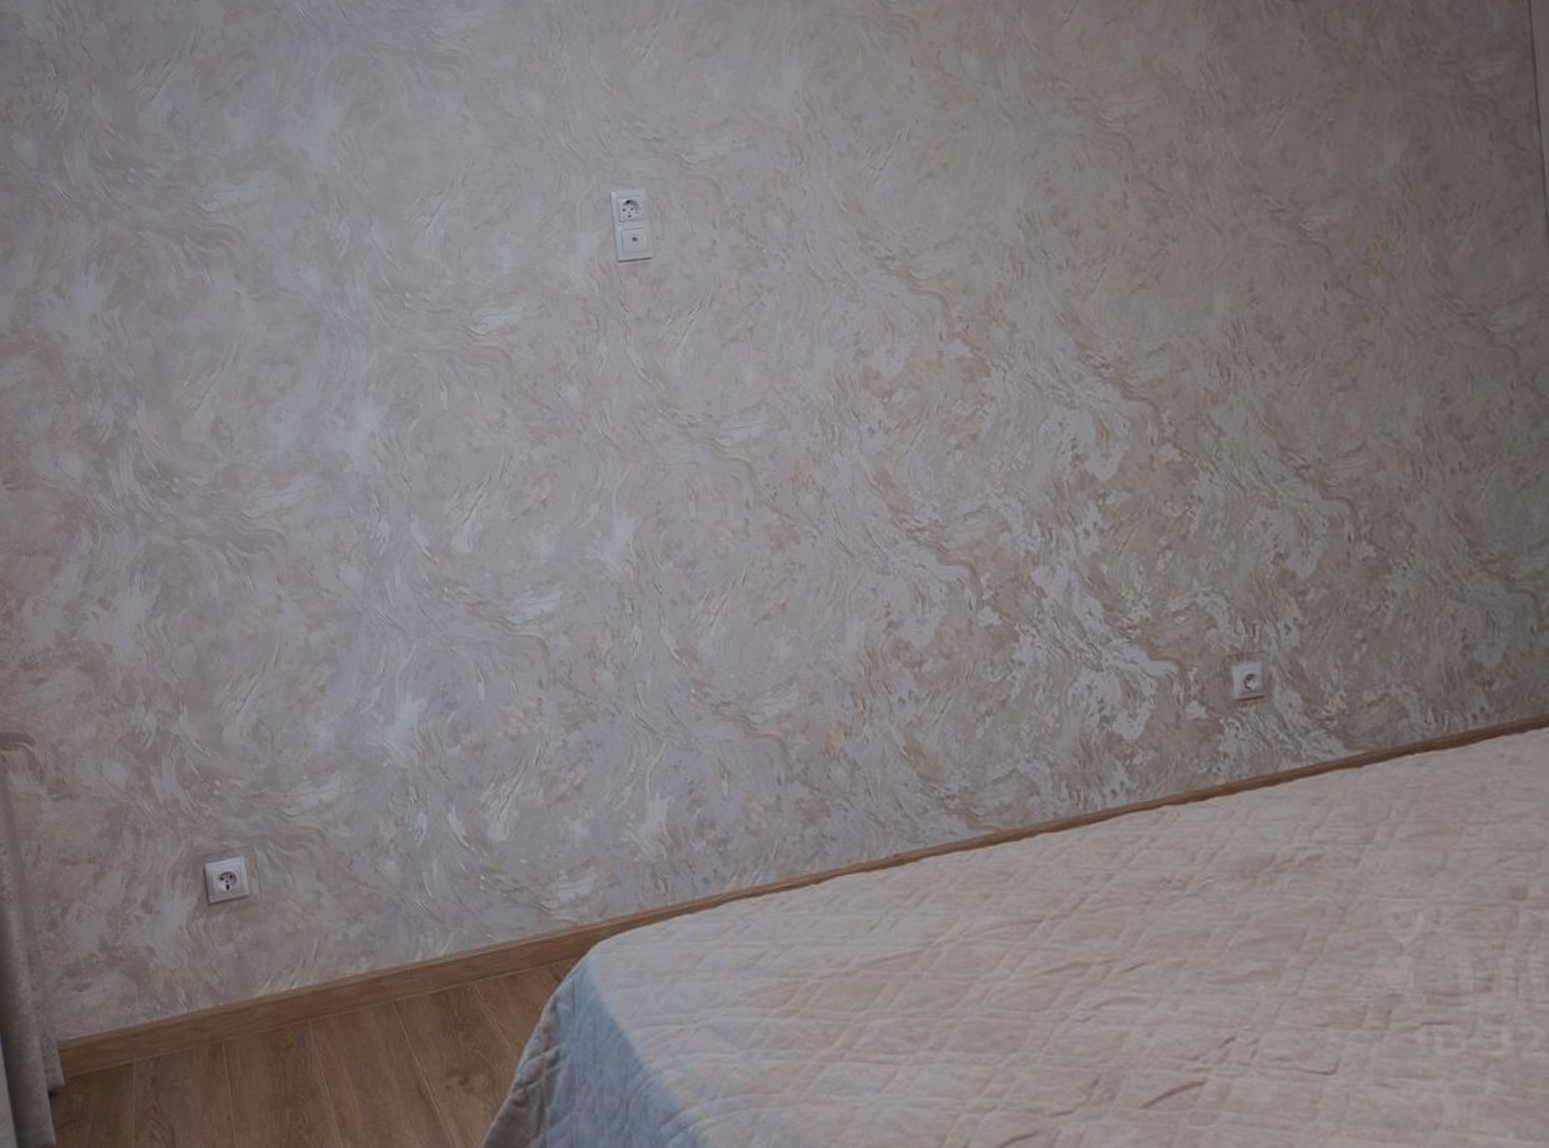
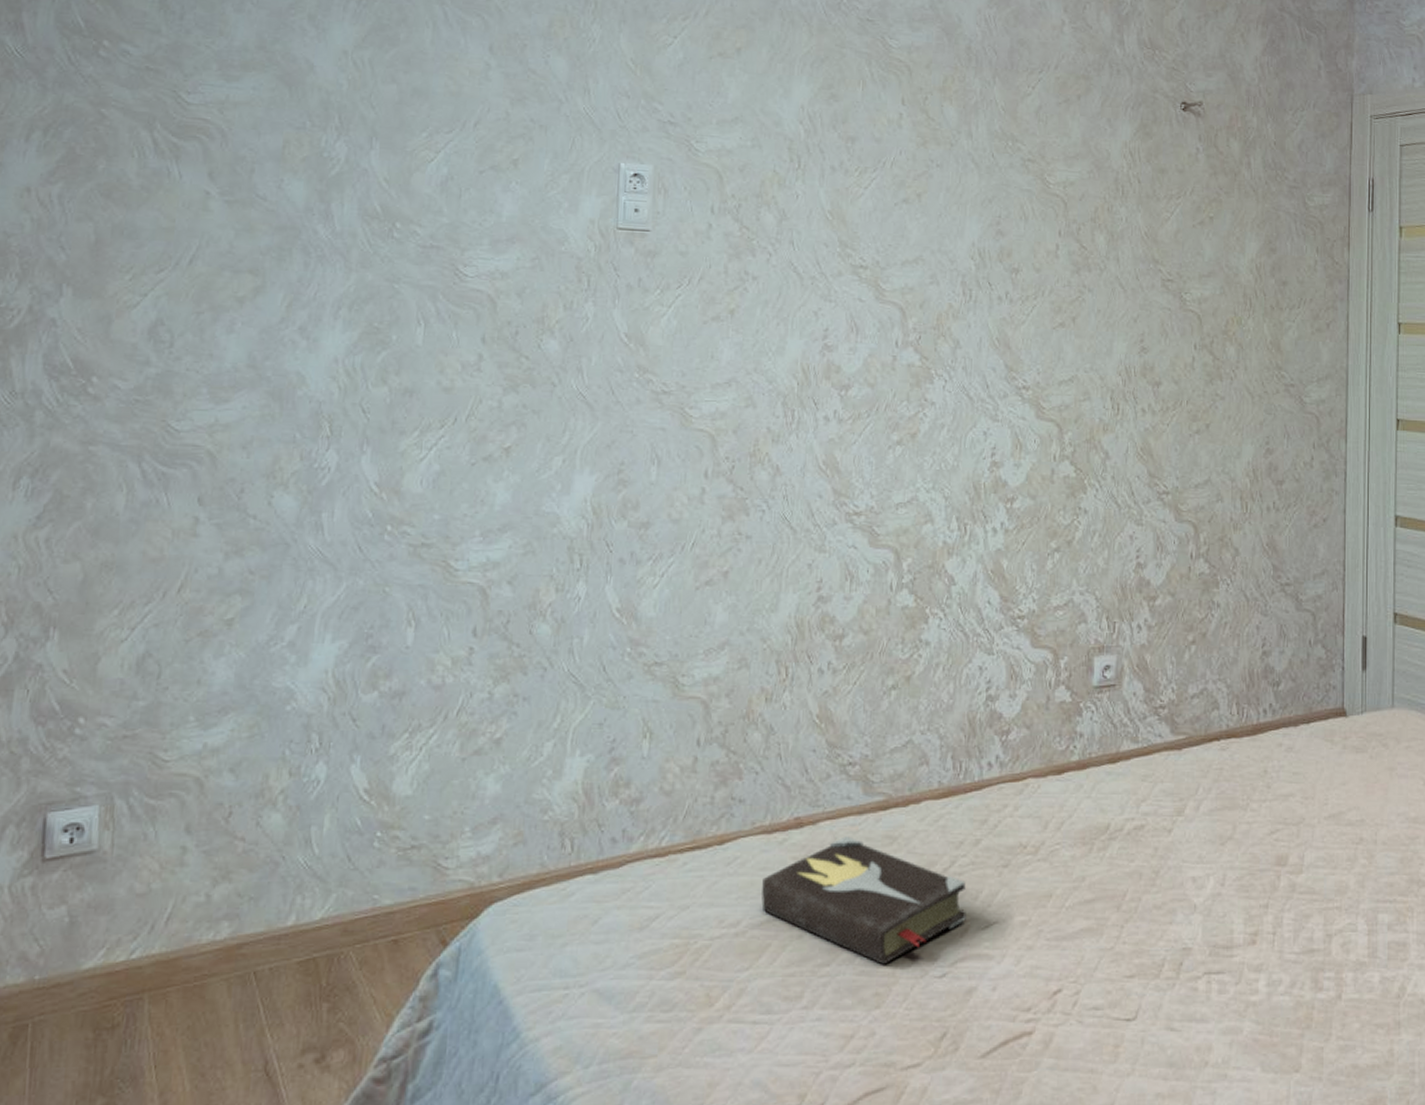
hardback book: none [867,873,1106,1007] -> present [761,836,966,965]

